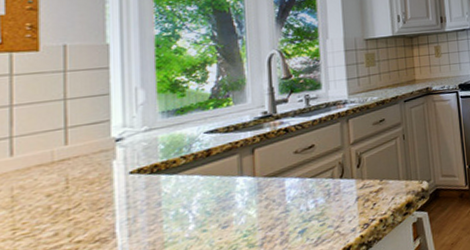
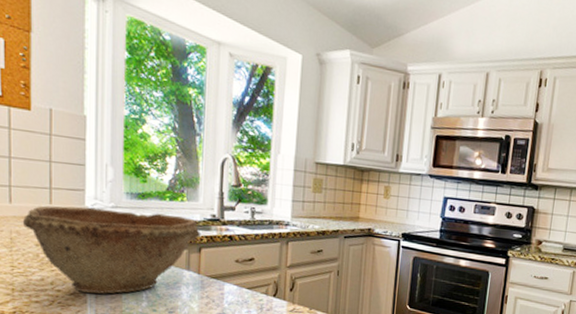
bowl: none [27,121,253,236] -> present [22,205,202,294]

